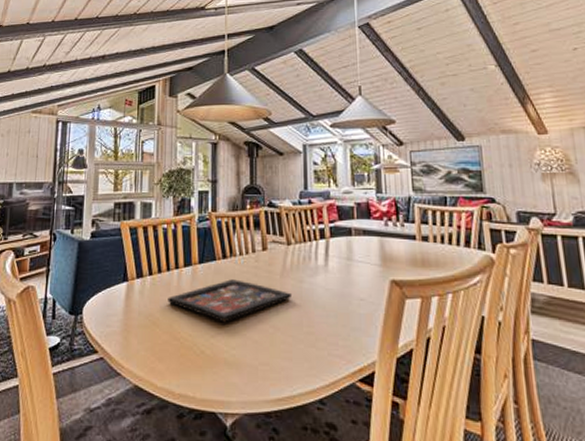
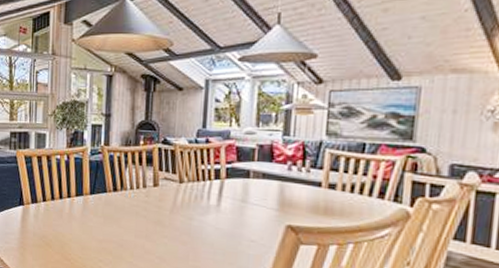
decorative tray: present [168,279,293,323] -> none [60,211,181,250]

